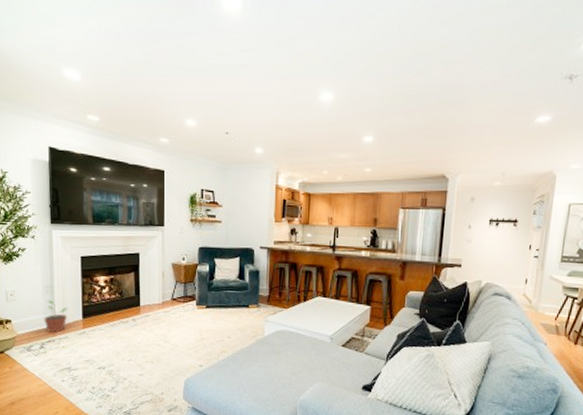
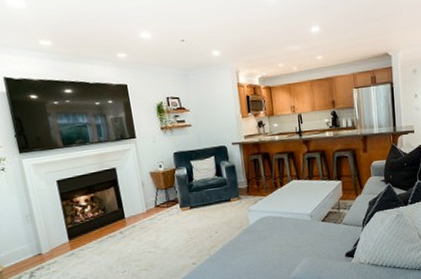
potted plant: present [44,300,69,334] -> none [29,228,54,260]

